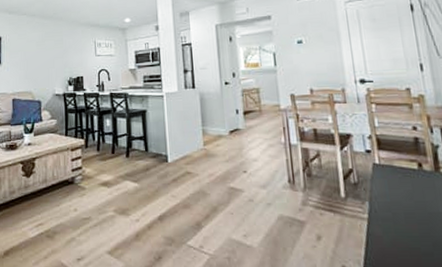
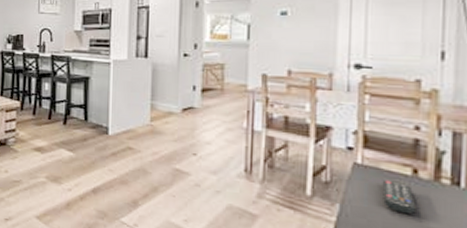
remote control: none [397,175,427,204] -> present [382,180,417,215]

